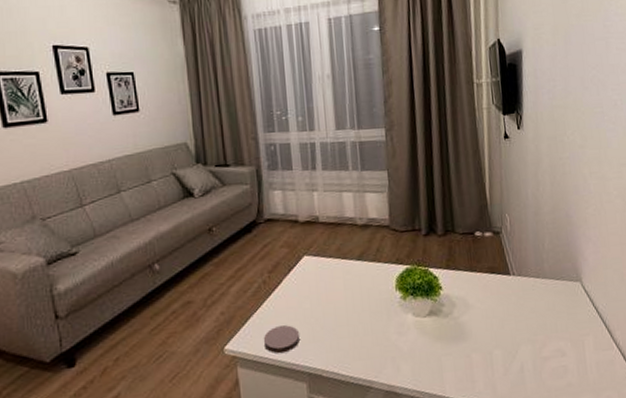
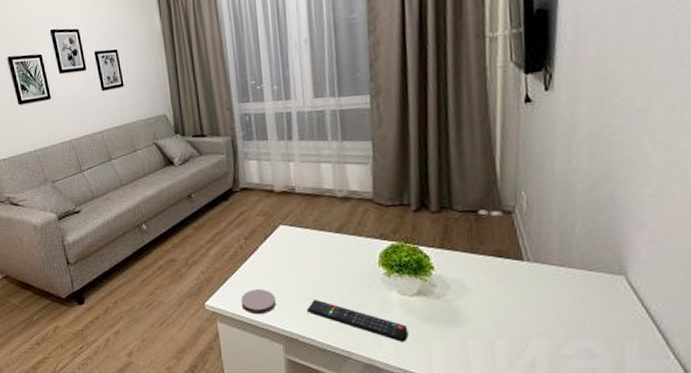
remote control: none [329,329,423,364] -> present [306,298,409,342]

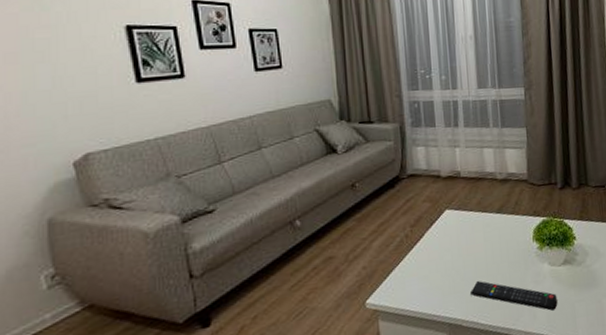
coaster: present [240,289,277,315] -> none [404,277,442,306]

